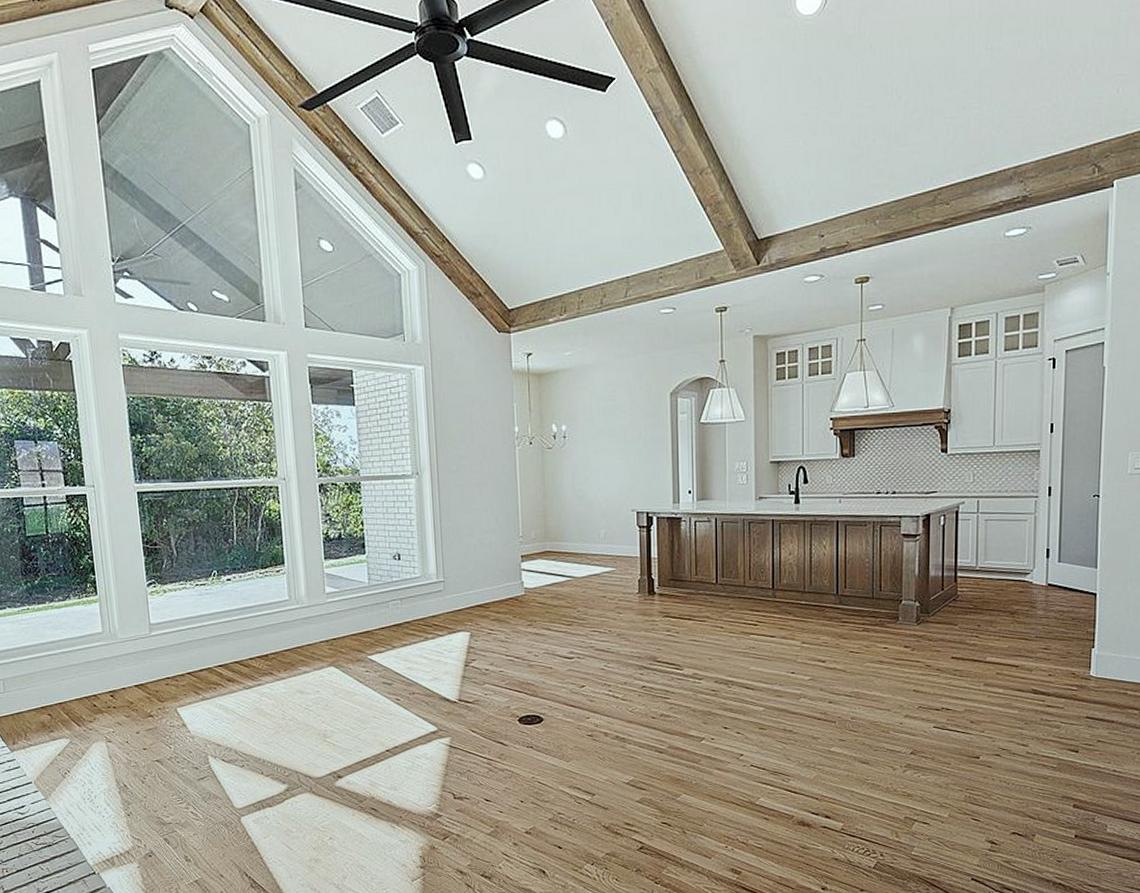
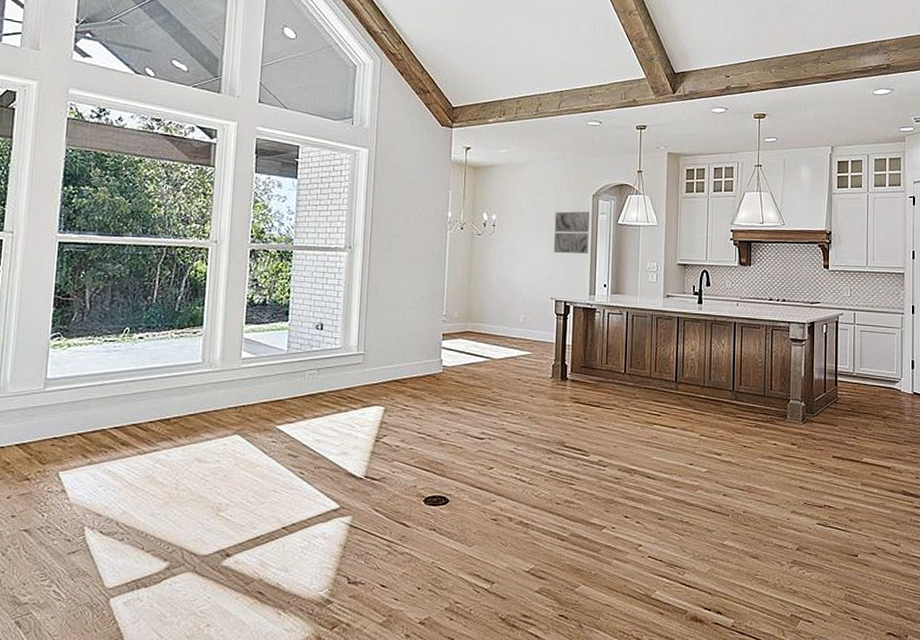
wall art: none [629,412,669,462] -> present [553,211,590,254]

